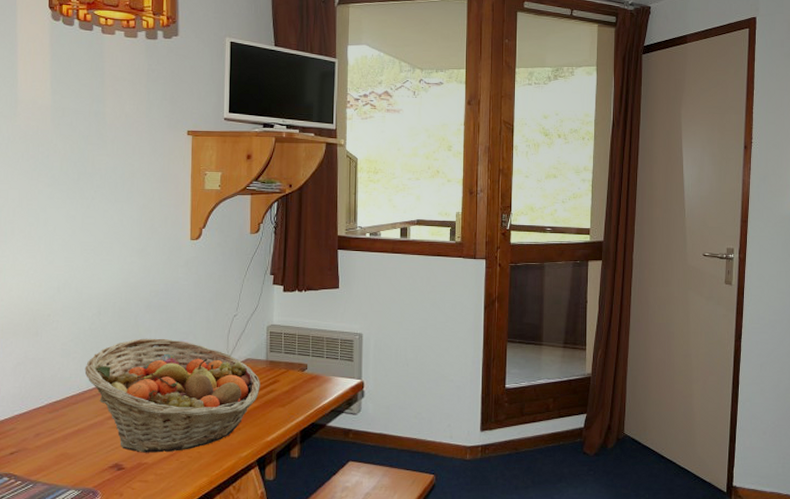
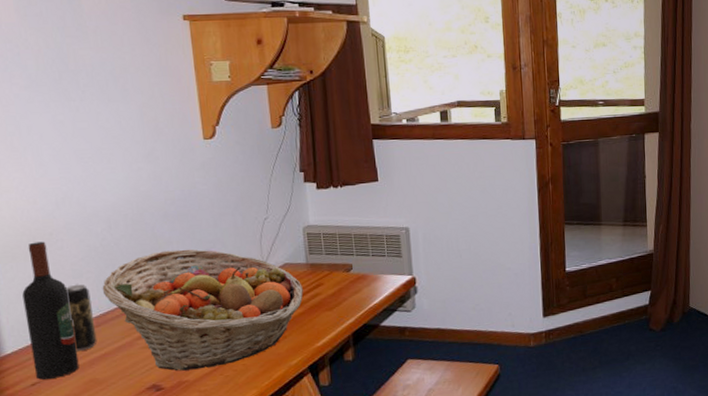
wine bottle: none [15,321,55,449] -> present [22,241,80,380]
beverage can: none [52,363,74,425] -> present [65,284,98,351]

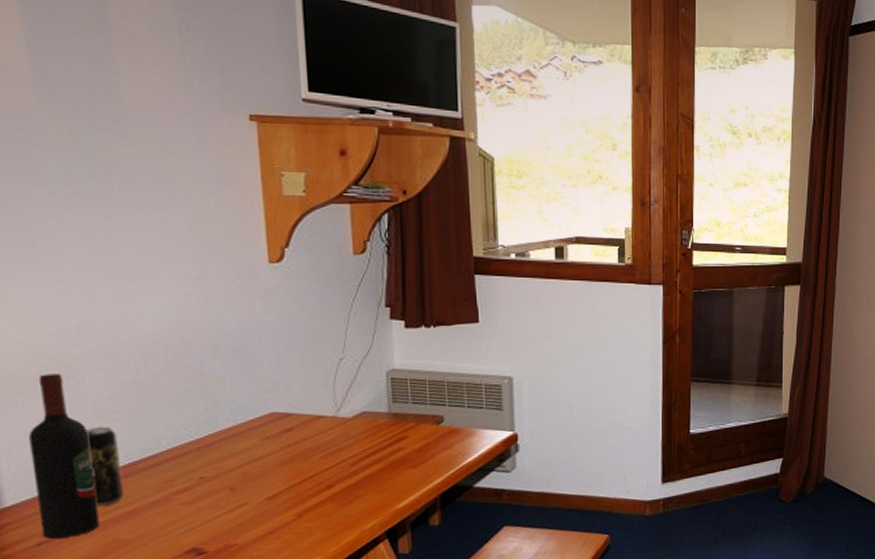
fruit basket: present [102,249,303,371] -> none [133,390,383,533]

